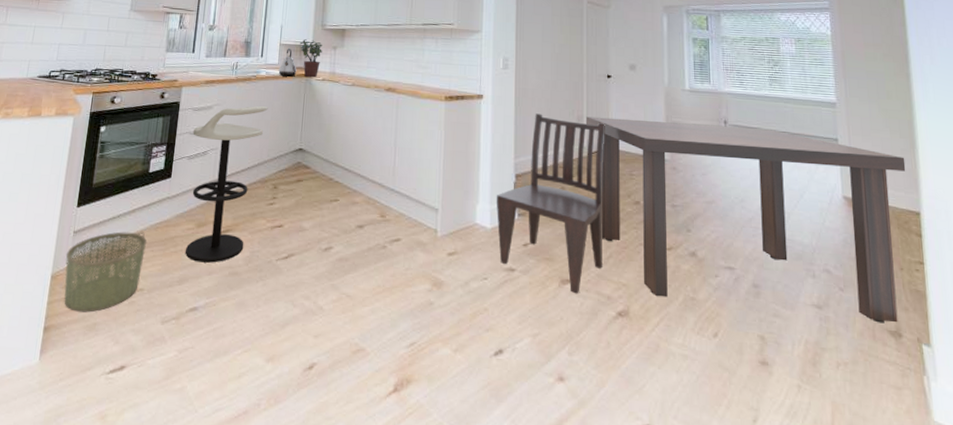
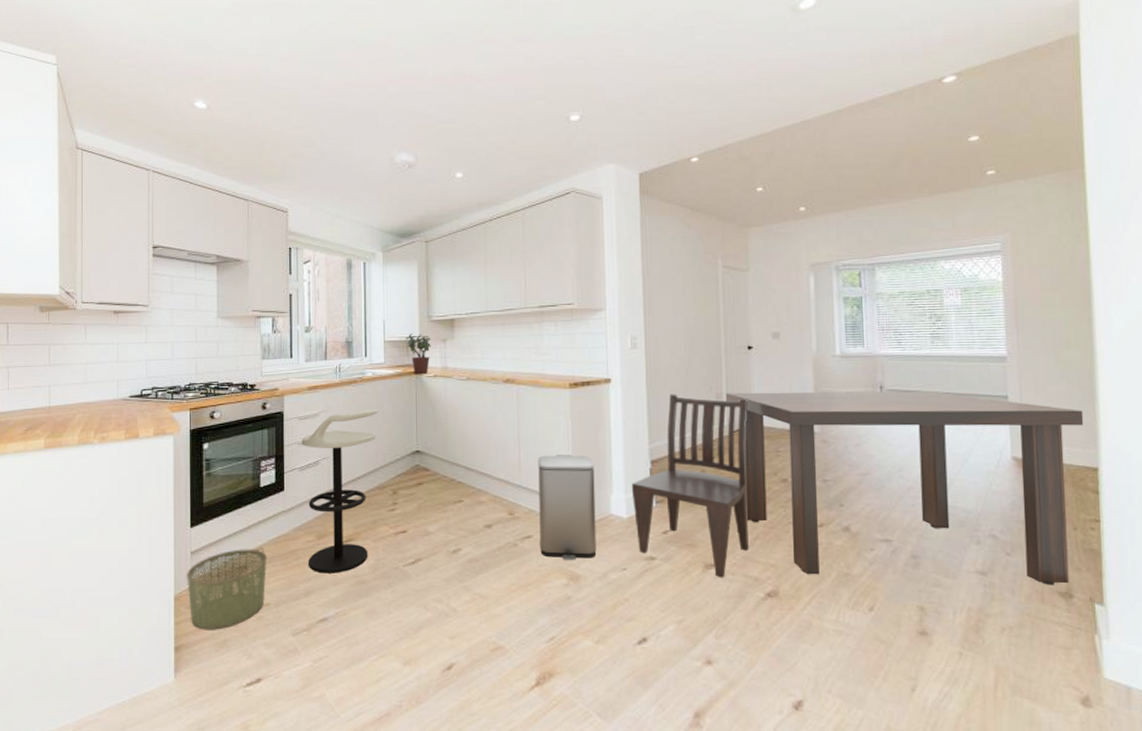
kettle: present [278,48,297,77] -> none [385,344,405,376]
pedal bin: none [407,162,463,267] -> present [538,454,597,561]

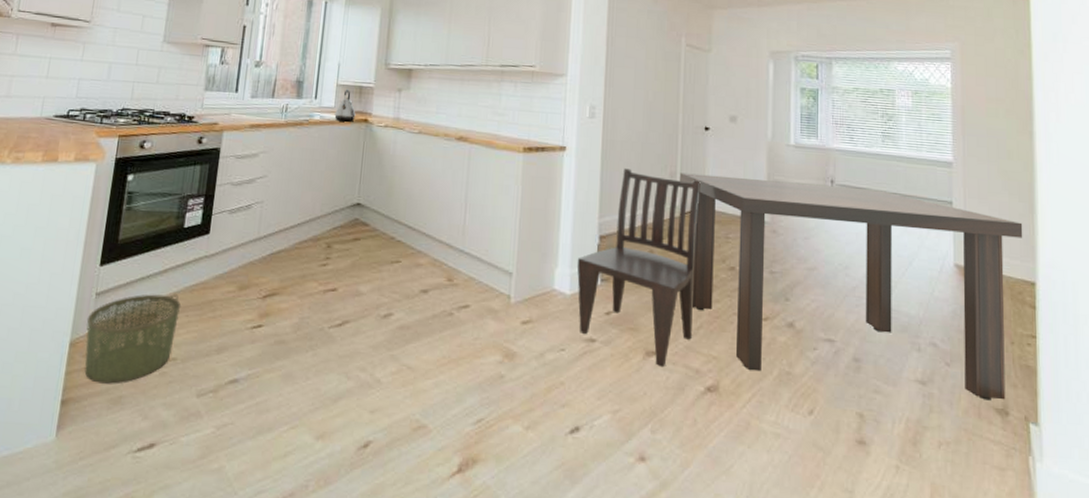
bar stool: present [301,408,379,574] -> none [225,154,322,330]
kettle: none [385,344,405,376] -> present [334,89,356,122]
potted plant: present [405,334,431,375] -> none [359,80,386,124]
pedal bin: present [538,454,597,561] -> none [476,220,541,337]

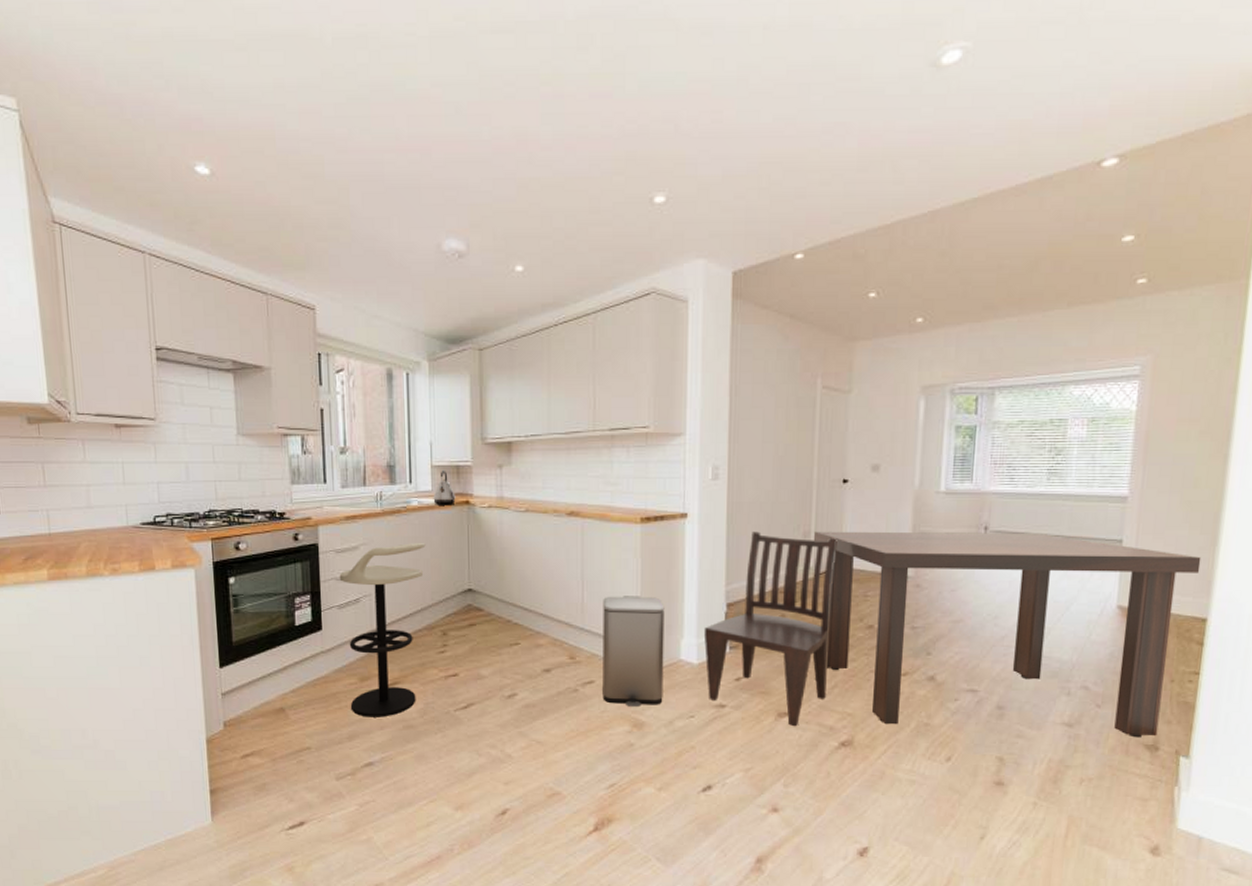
basket: present [84,294,182,384] -> none [217,689,307,774]
bar stool: none [225,154,322,330] -> present [339,542,426,717]
pedal bin: none [476,220,541,337] -> present [602,596,665,708]

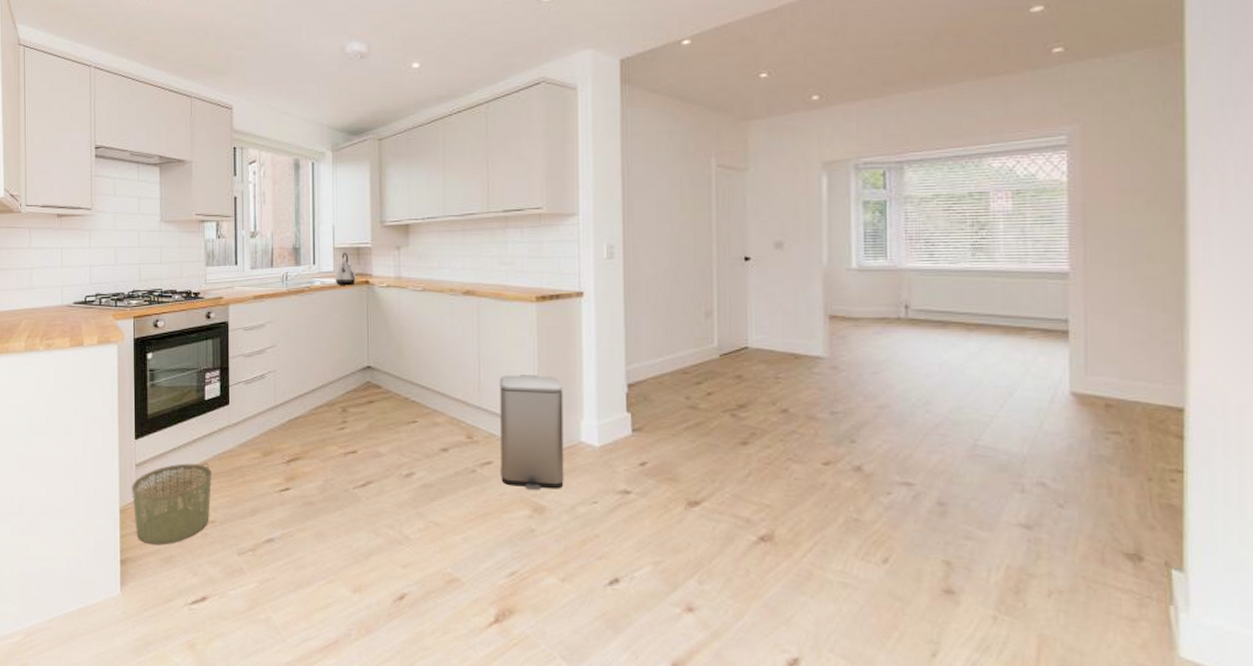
basket: none [217,689,307,774] -> present [131,462,213,545]
bar stool: present [339,542,426,717] -> none [246,320,327,493]
dining chair: present [703,531,837,727] -> none [604,310,742,518]
dining table: present [813,531,1201,738] -> none [716,310,1168,545]

